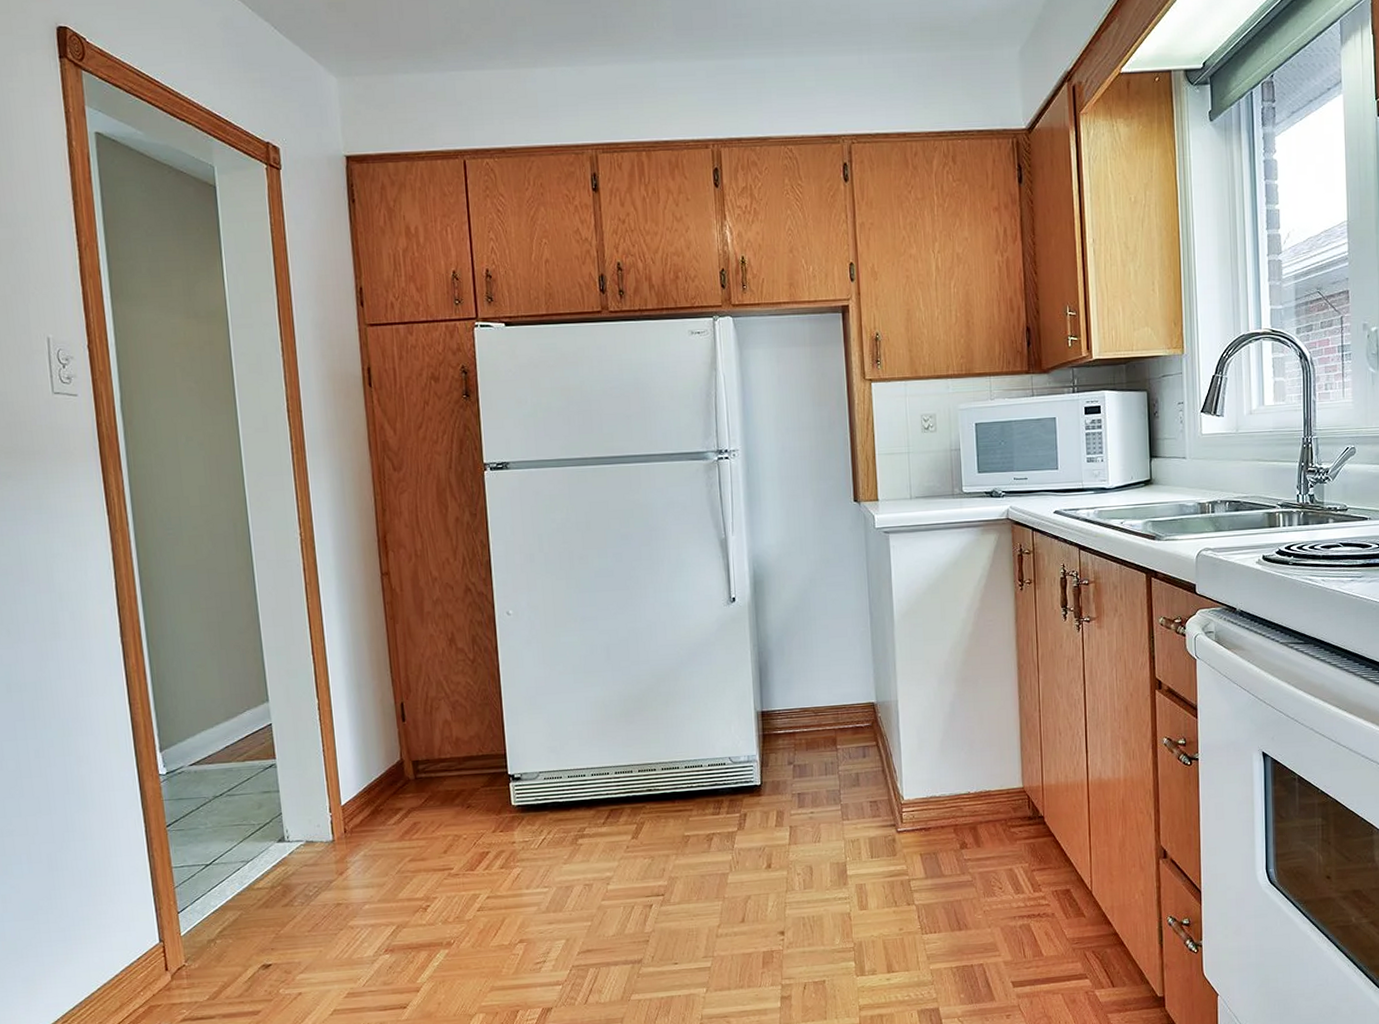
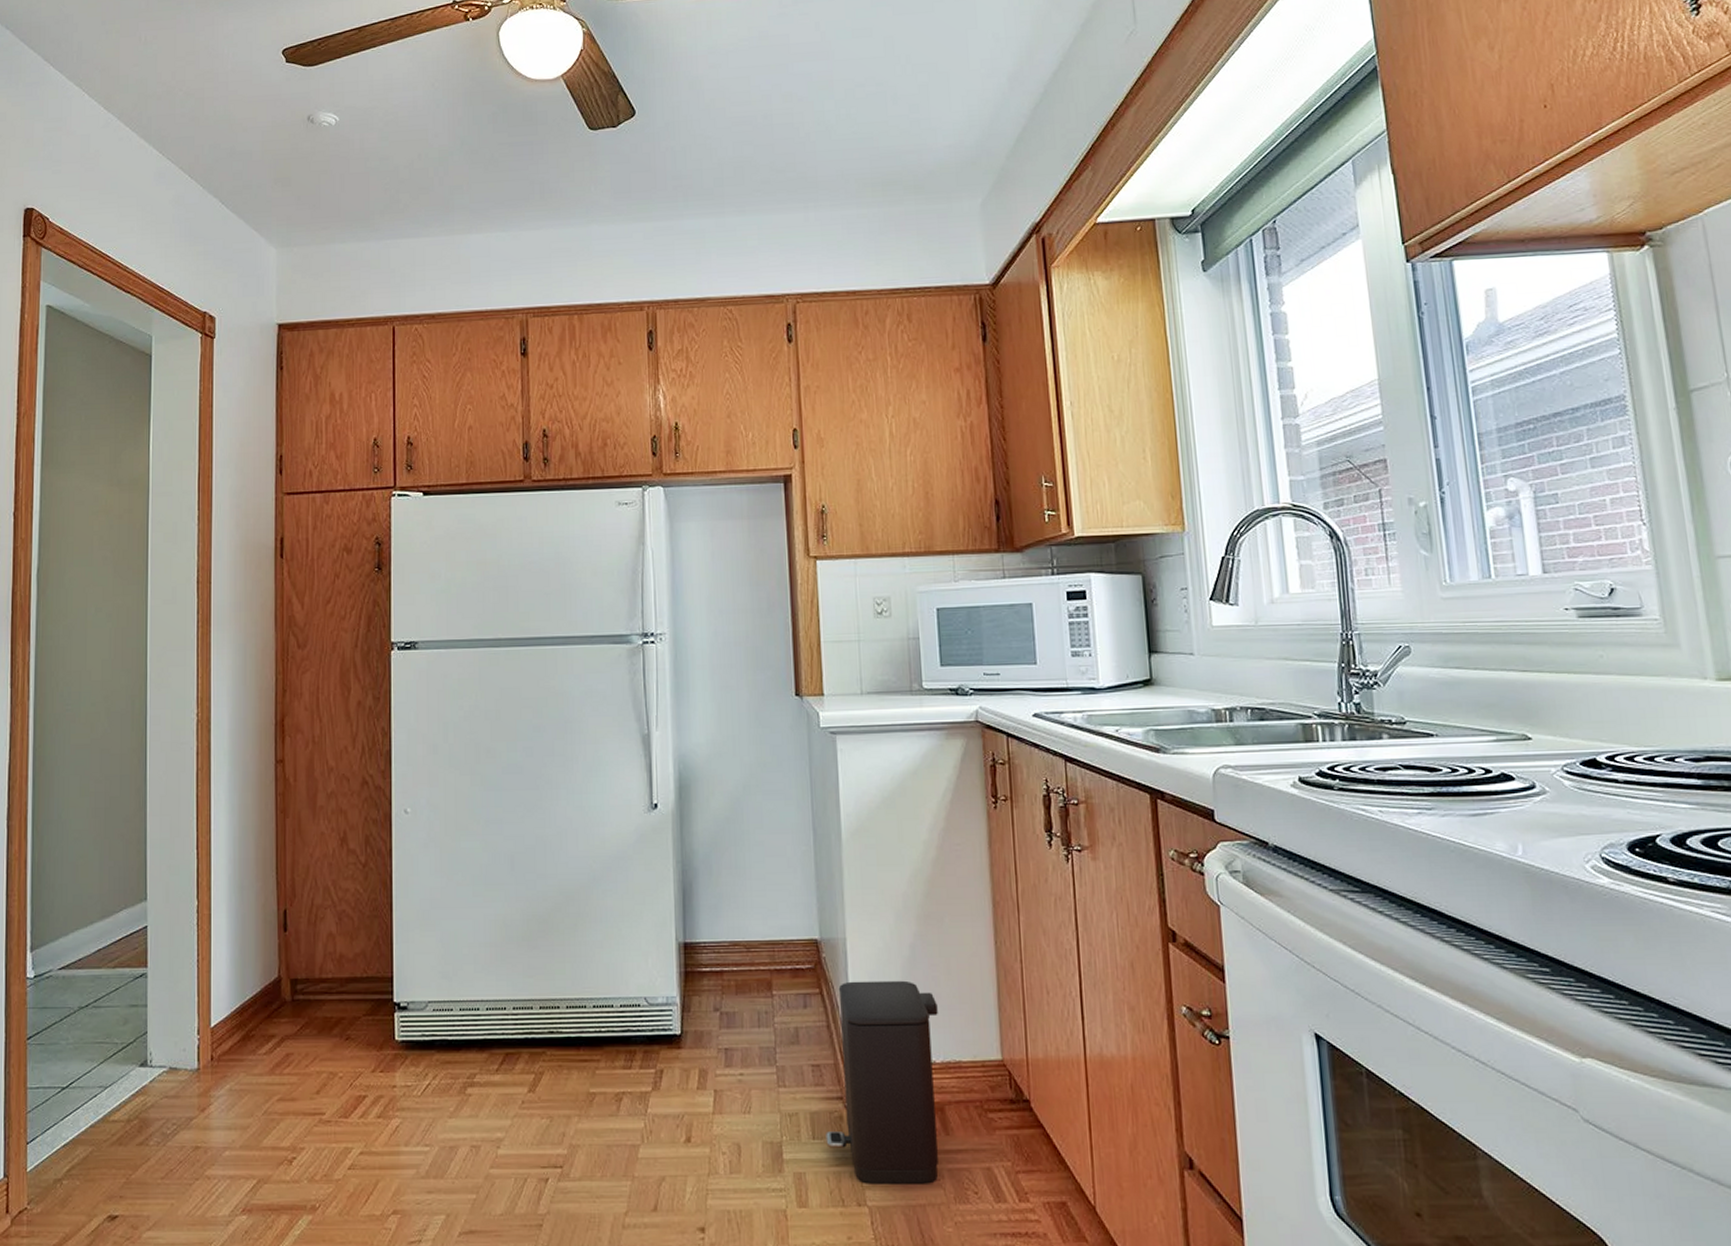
pedal bin: none [882,731,972,888] -> present [826,980,938,1184]

